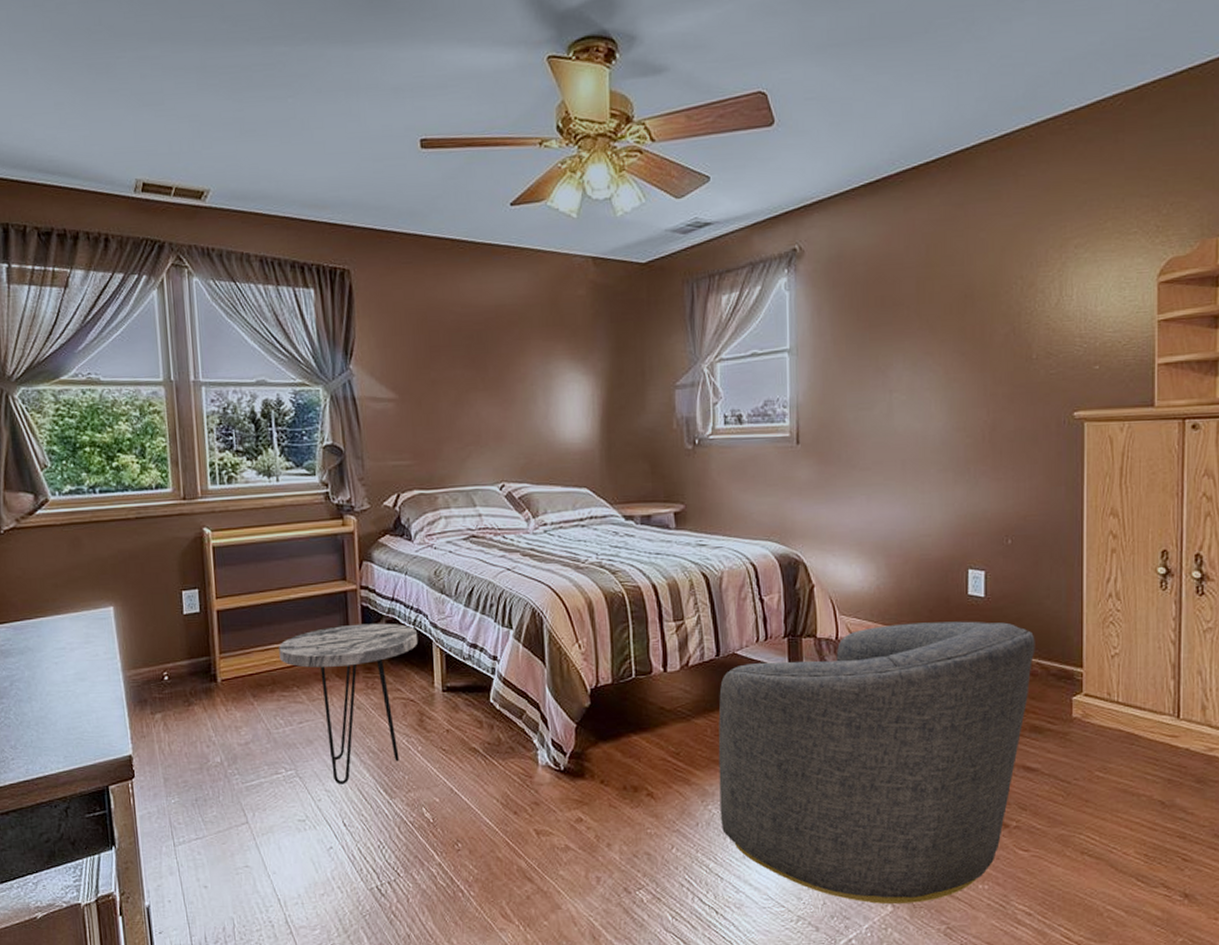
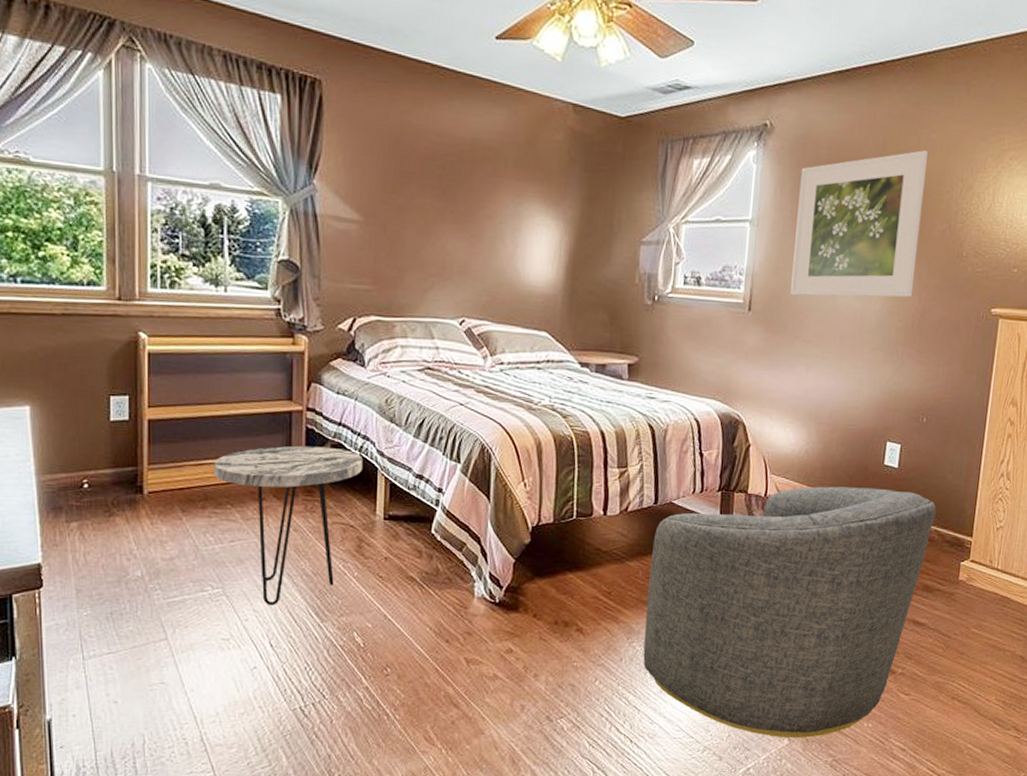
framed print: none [838,252,979,423] -> present [791,150,928,297]

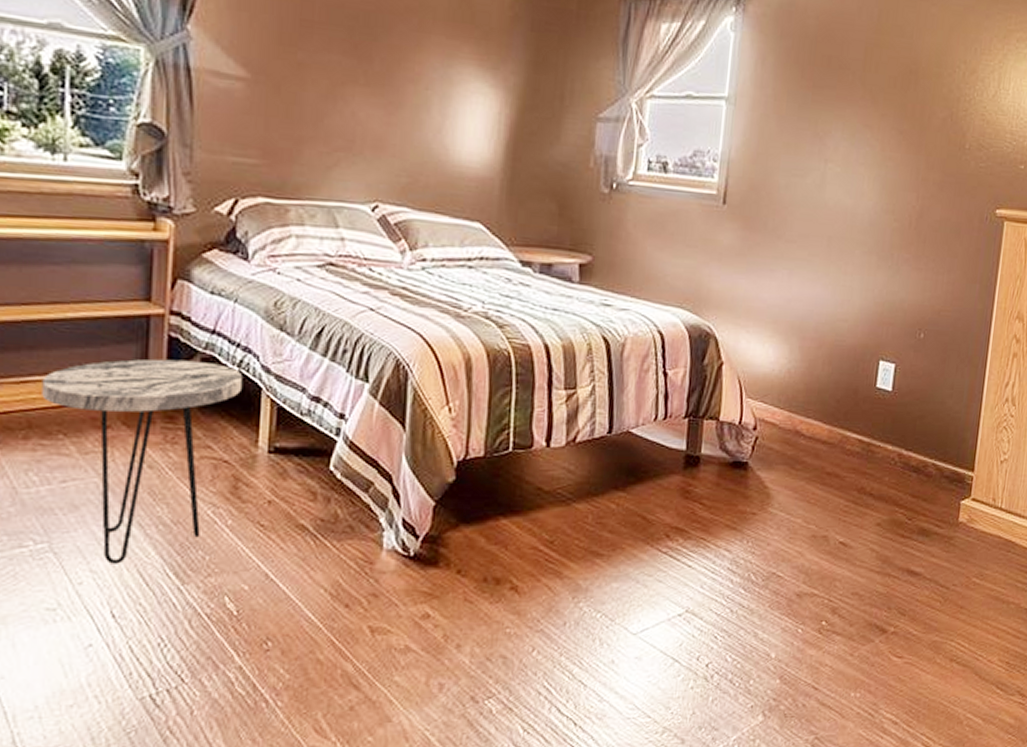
armchair: present [643,486,936,737] -> none [591,412,934,713]
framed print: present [791,150,928,297] -> none [772,26,928,194]

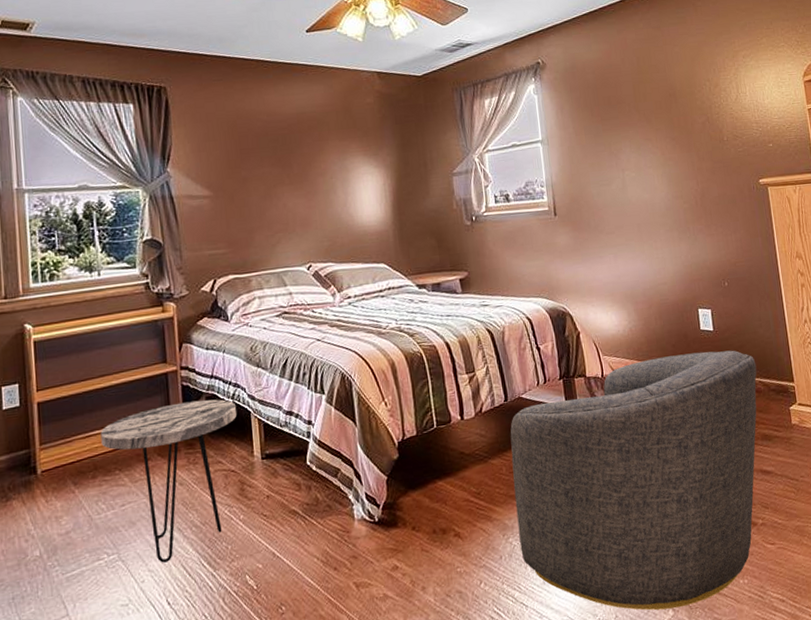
armchair: none [591,412,934,713] -> present [510,350,757,610]

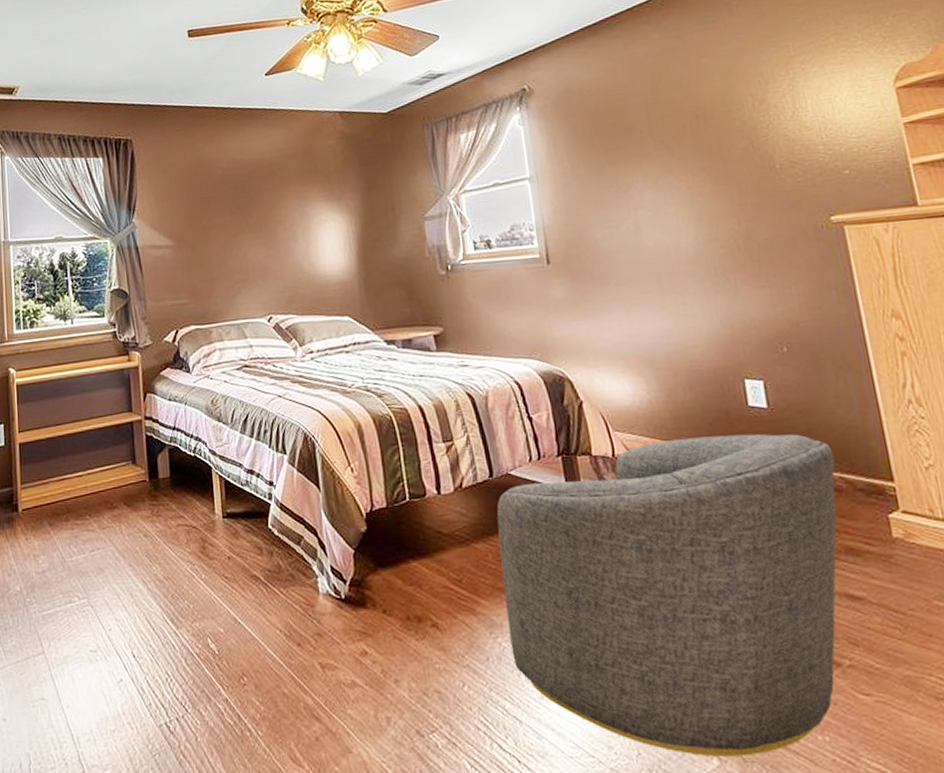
side table: present [100,399,237,563] -> none [73,451,199,614]

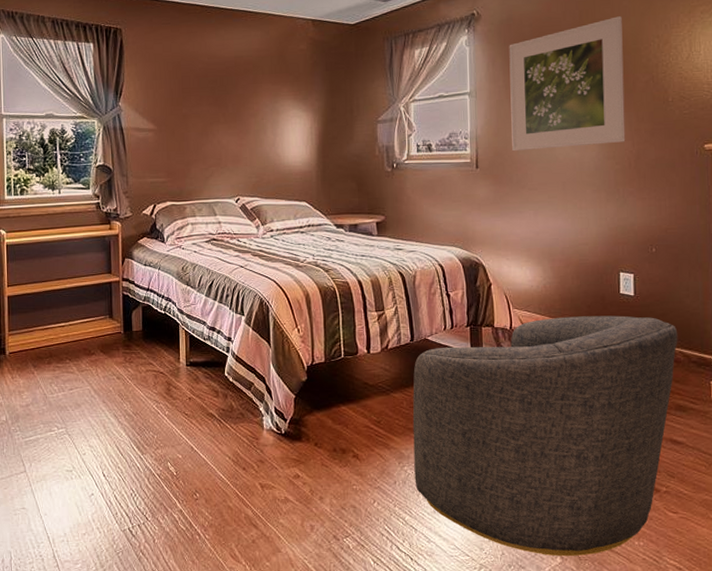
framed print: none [570,76,729,242] -> present [509,16,626,152]

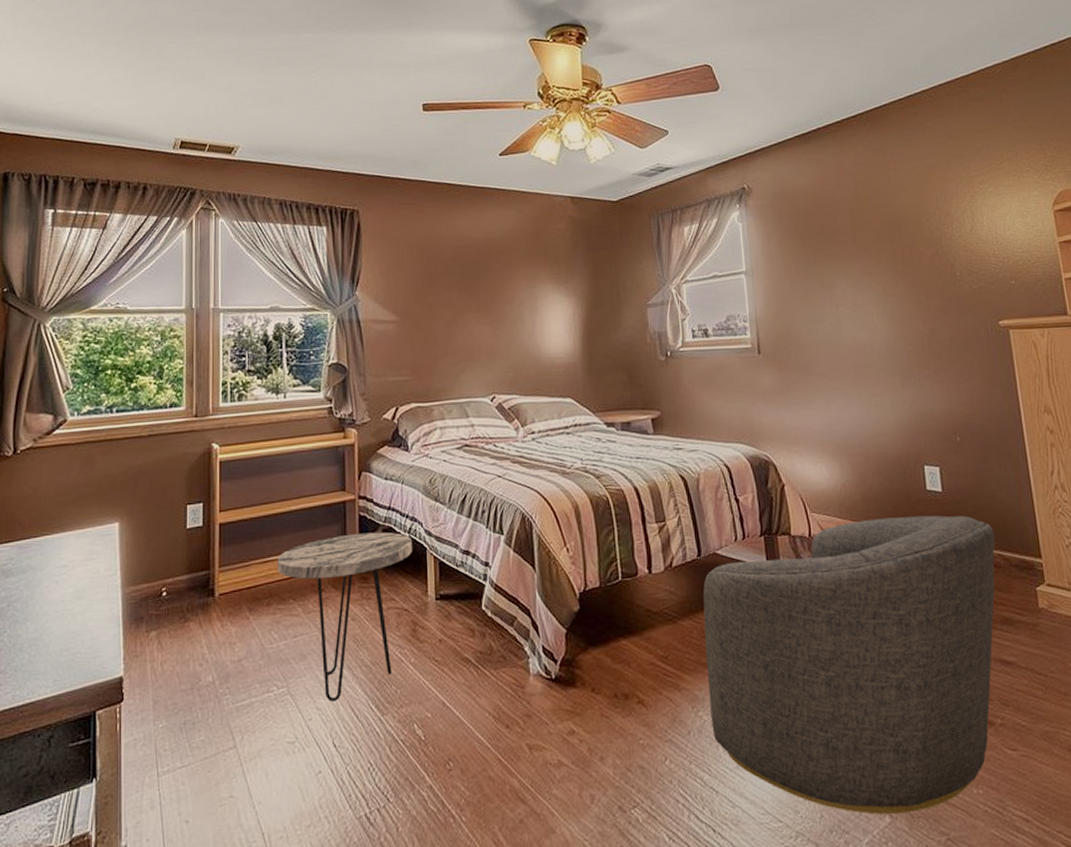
side table: none [56,309,168,441] -> present [277,532,413,702]
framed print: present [509,16,626,152] -> none [784,188,916,335]

